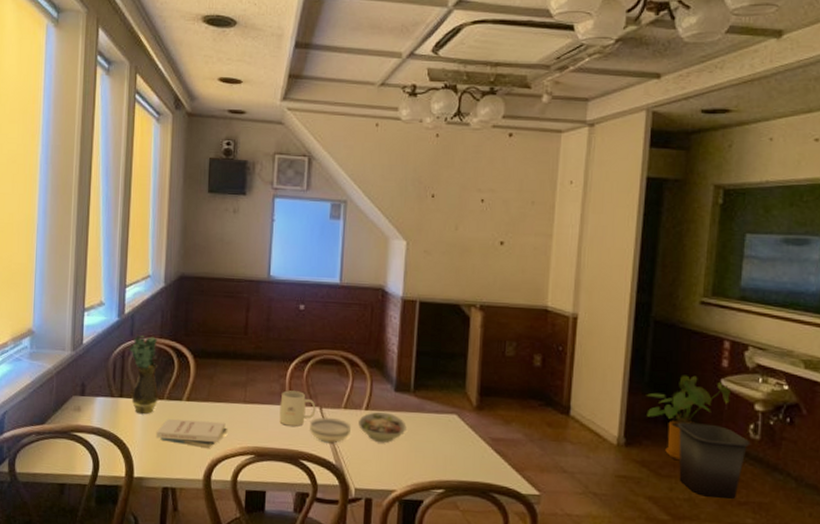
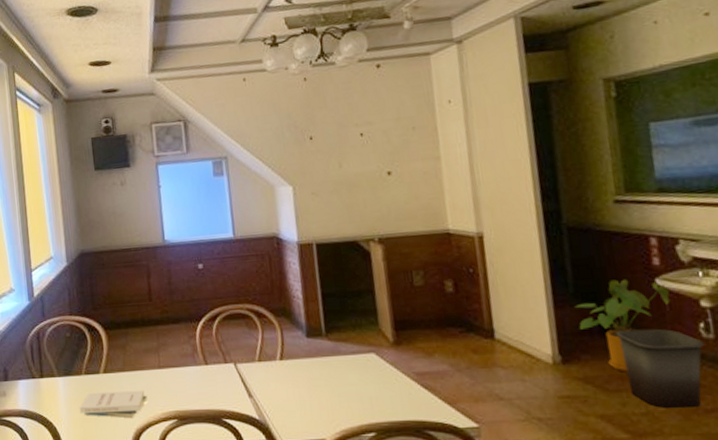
vase: present [129,333,159,414] -> none [42,312,77,391]
mug: present [279,390,316,426] -> none [193,350,231,386]
bowl: present [309,417,352,444] -> none [226,371,269,399]
salad: present [359,411,407,443] -> none [275,359,325,391]

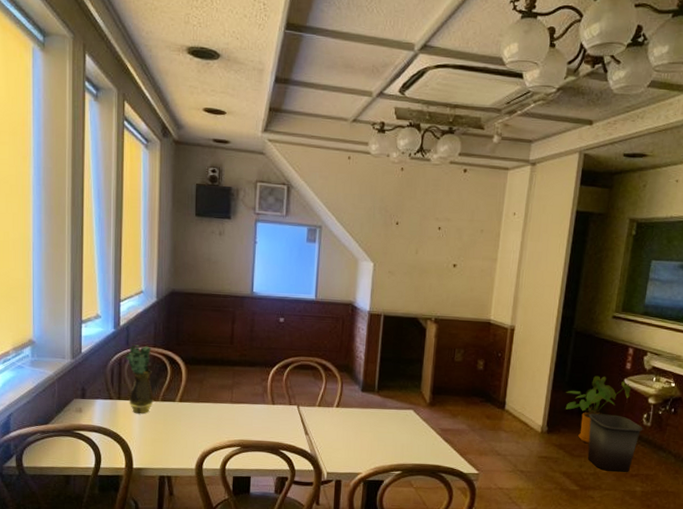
vase: none [42,312,77,391] -> present [125,343,154,414]
books: present [79,390,148,418] -> none [152,417,217,442]

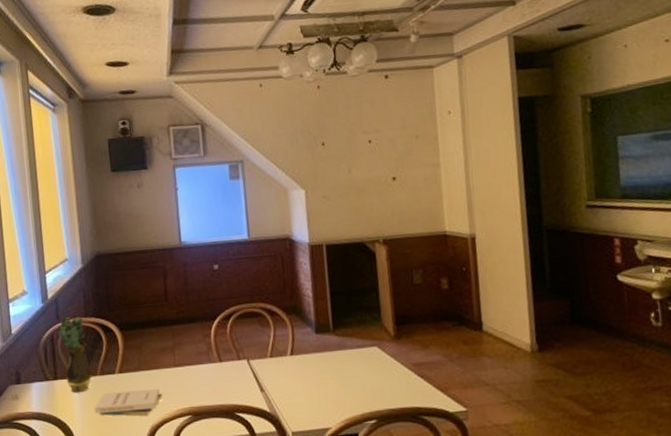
books: none [152,417,217,442] -> present [94,388,163,416]
house plant: present [565,375,631,444] -> none [550,275,629,358]
waste bin: present [587,413,643,472] -> none [583,318,654,388]

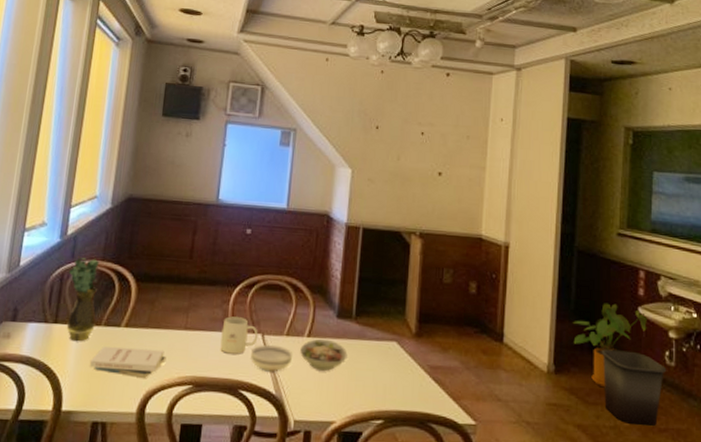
mug: none [208,347,244,382] -> present [220,316,258,354]
bowl: none [239,367,280,393] -> present [250,344,293,372]
salad: none [286,354,332,384] -> present [300,338,348,371]
house plant: none [550,275,629,358] -> present [572,303,647,388]
waste bin: none [583,318,654,388] -> present [601,349,667,426]

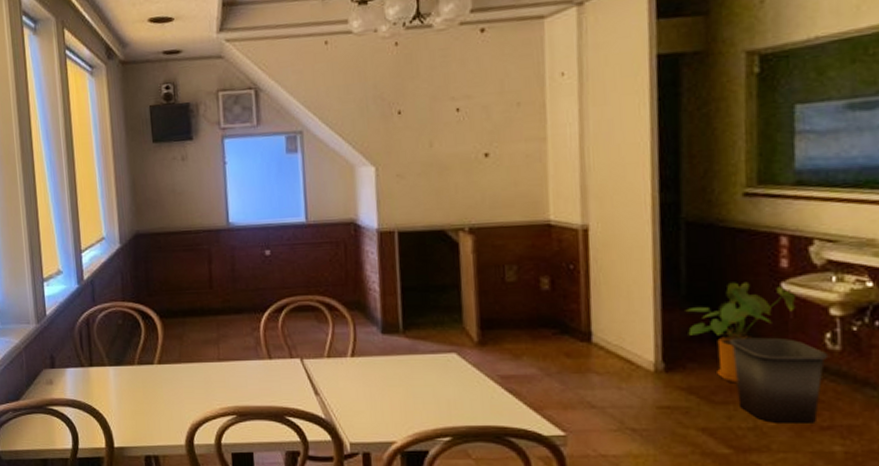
vase: present [66,255,99,341] -> none [92,298,129,381]
books: present [89,345,167,378] -> none [131,383,205,411]
mug: present [220,316,258,354] -> none [256,343,297,381]
bowl: present [250,344,293,372] -> none [291,368,338,396]
salad: present [300,338,348,371] -> none [345,357,400,390]

